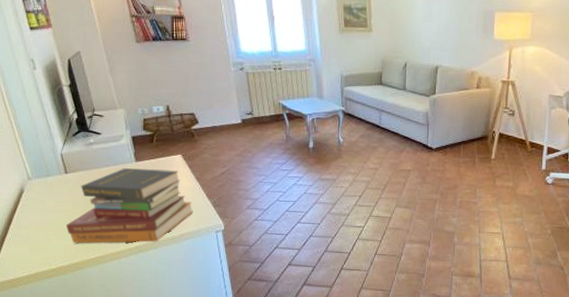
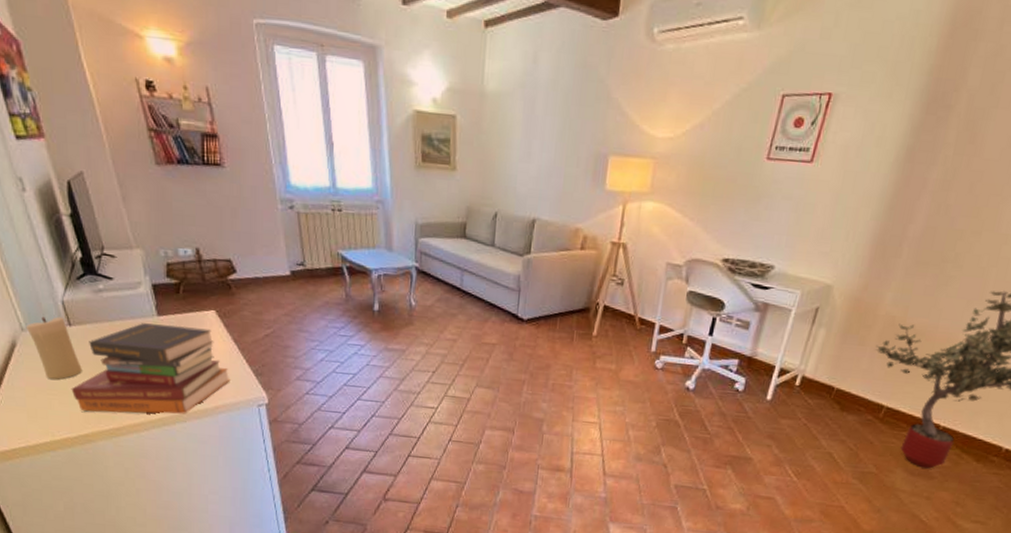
candle: none [32,167,75,218] -> present [25,316,82,380]

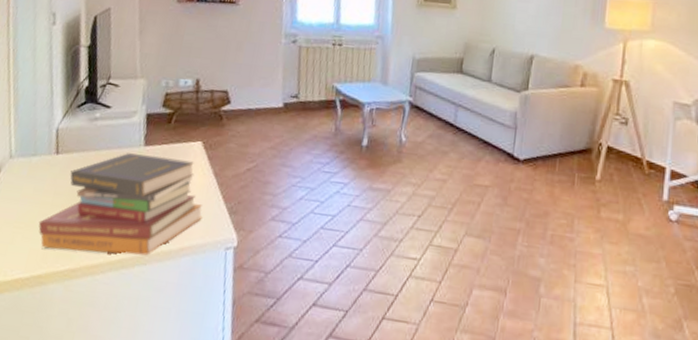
candle: present [25,316,82,380] -> none [14,144,57,211]

